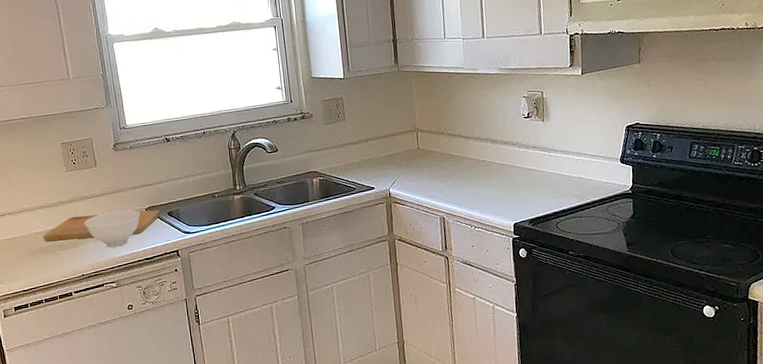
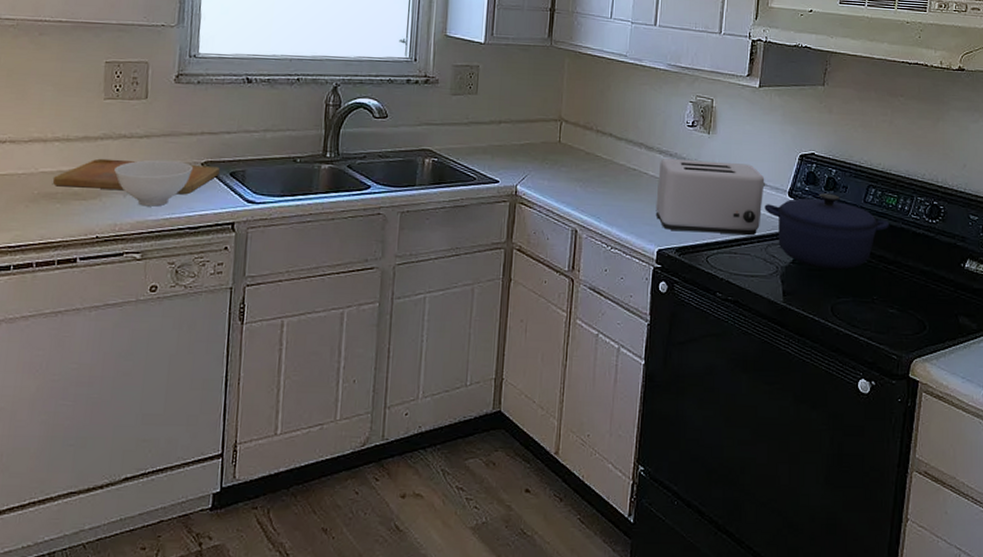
toaster: none [505,141,600,206] -> present [655,158,766,236]
cooking pot: none [600,154,716,220] -> present [764,192,890,270]

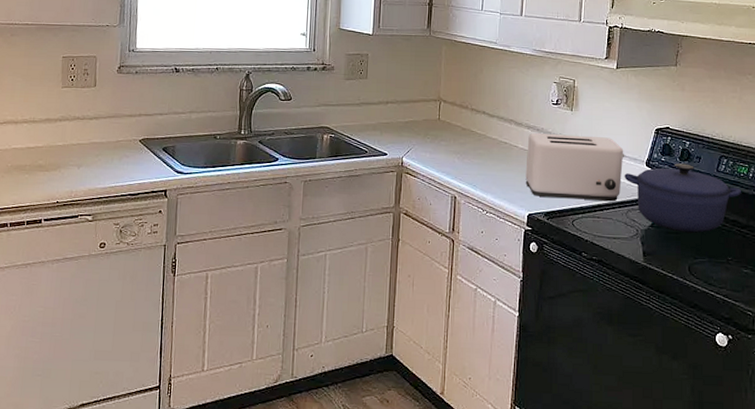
cutting board: present [52,158,220,194] -> none [22,137,154,166]
bowl: present [114,159,194,207] -> none [70,137,133,177]

